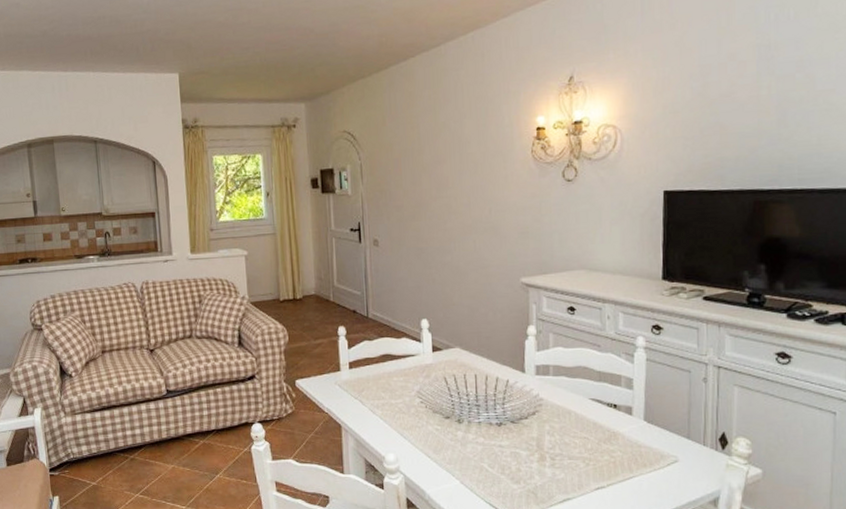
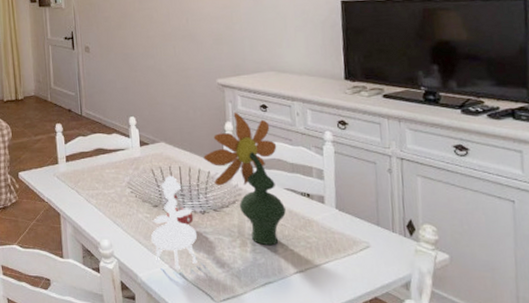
plant: none [441,314,590,486] -> present [151,112,286,270]

